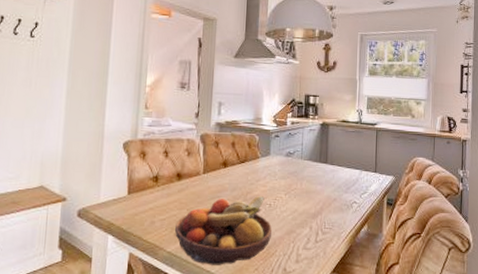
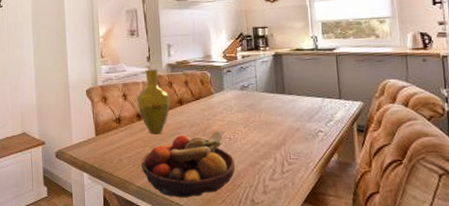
vase: none [178,126,215,197] -> present [136,69,171,135]

